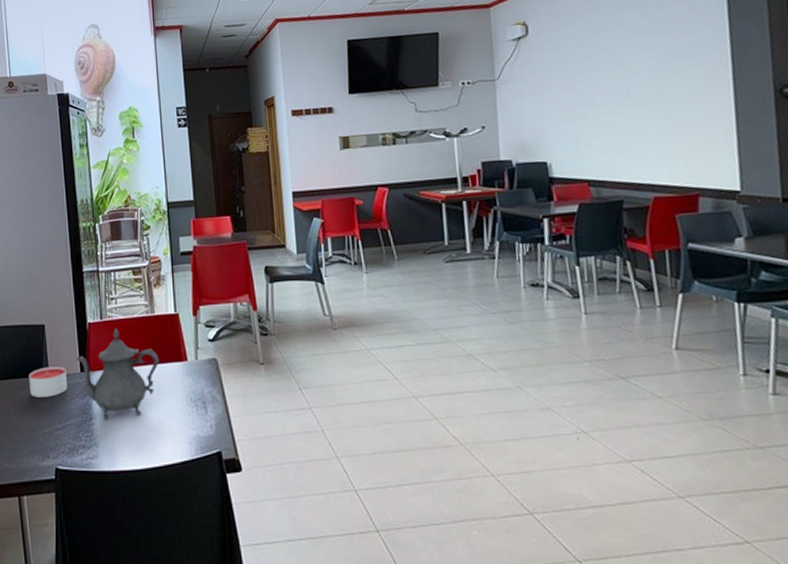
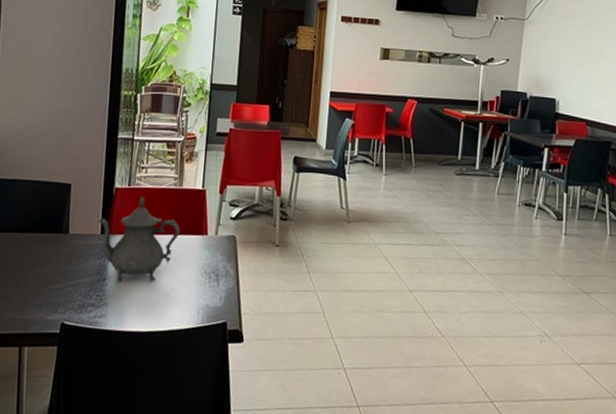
candle: present [29,366,68,397] -> none [46,225,87,255]

